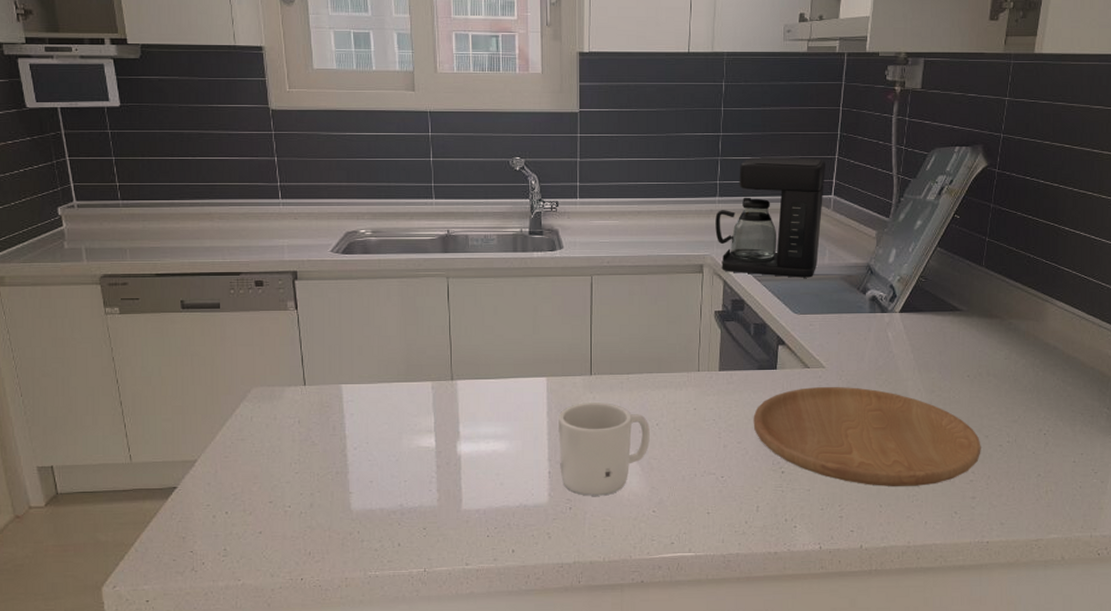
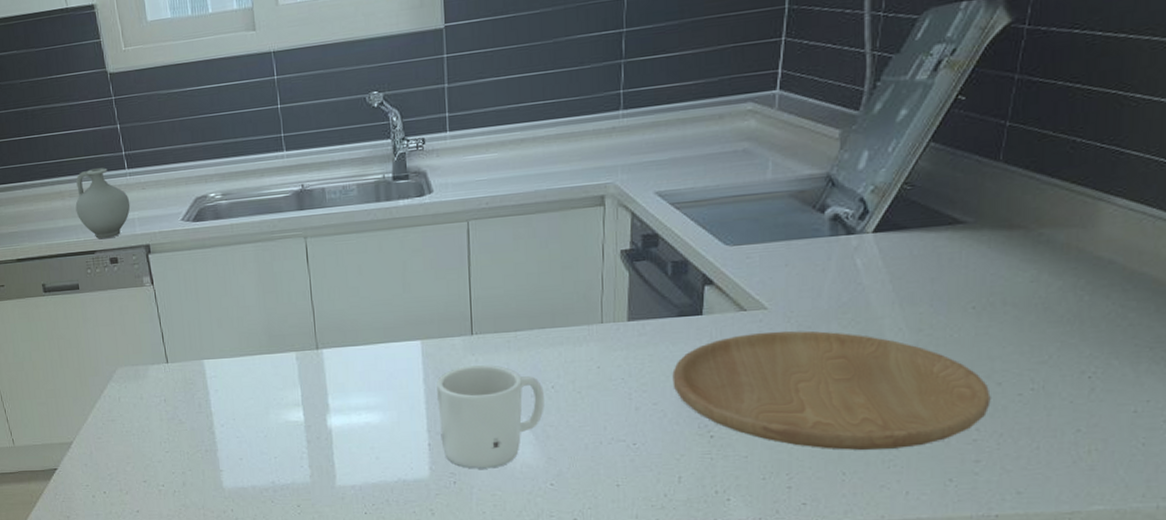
ceramic jug: none [224,195,281,262] -> present [75,168,131,239]
coffee maker: present [715,156,825,278] -> none [619,44,767,202]

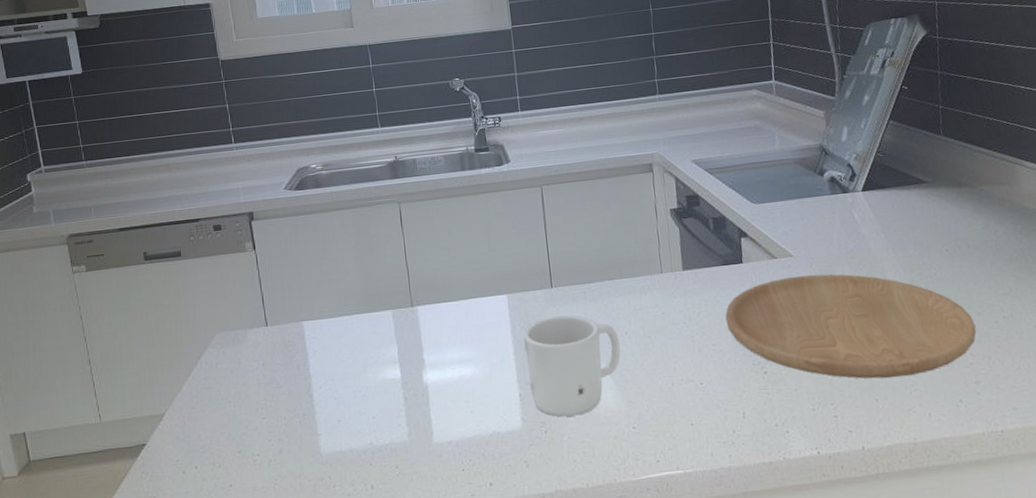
ceramic jug: present [75,168,131,239] -> none [182,142,236,208]

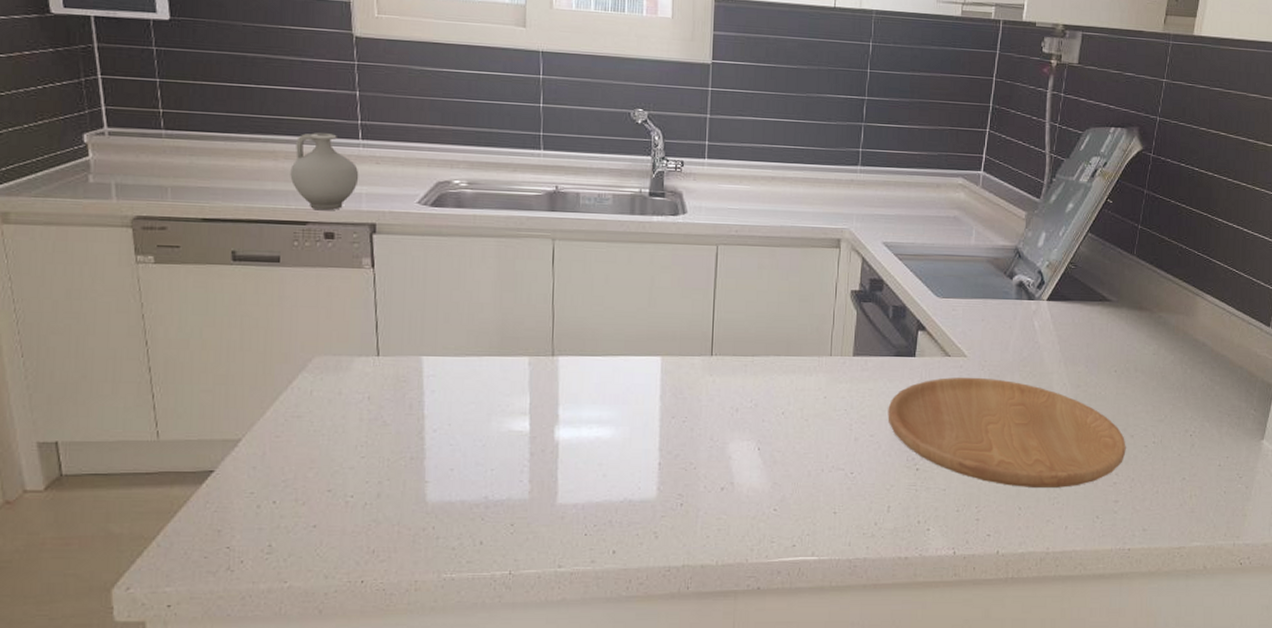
ceramic jug: none [182,142,236,208] -> present [290,133,359,211]
mug: present [523,315,621,417] -> none [672,386,774,491]

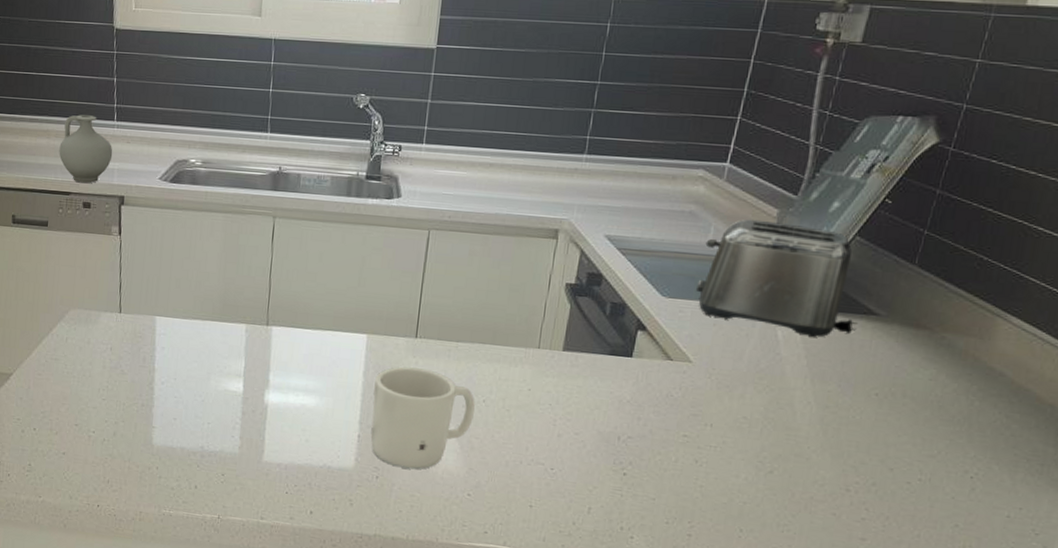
mug: none [672,386,774,491] -> present [370,366,475,470]
cutting board: present [887,377,1126,488] -> none [595,382,882,516]
toaster: none [964,221,1096,325] -> present [695,219,858,337]

